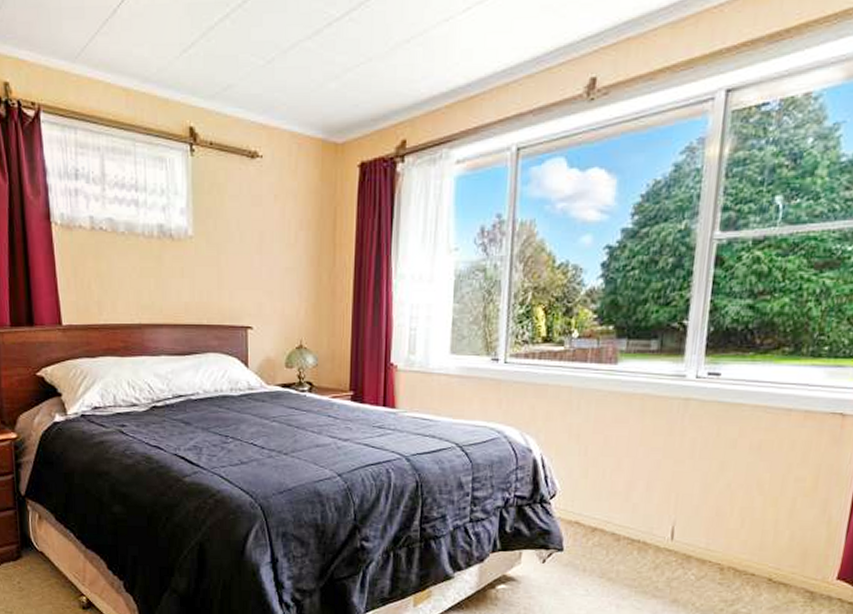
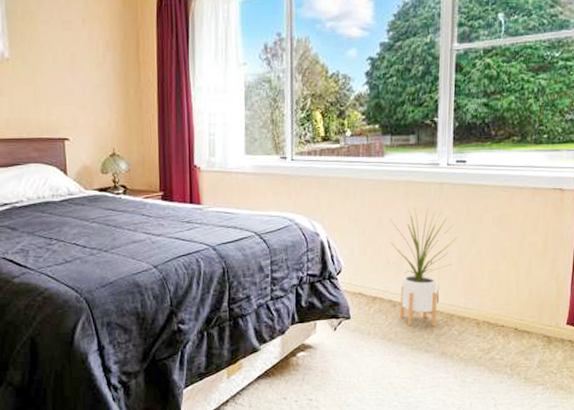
house plant: none [613,426,704,568] -> present [388,207,458,326]

